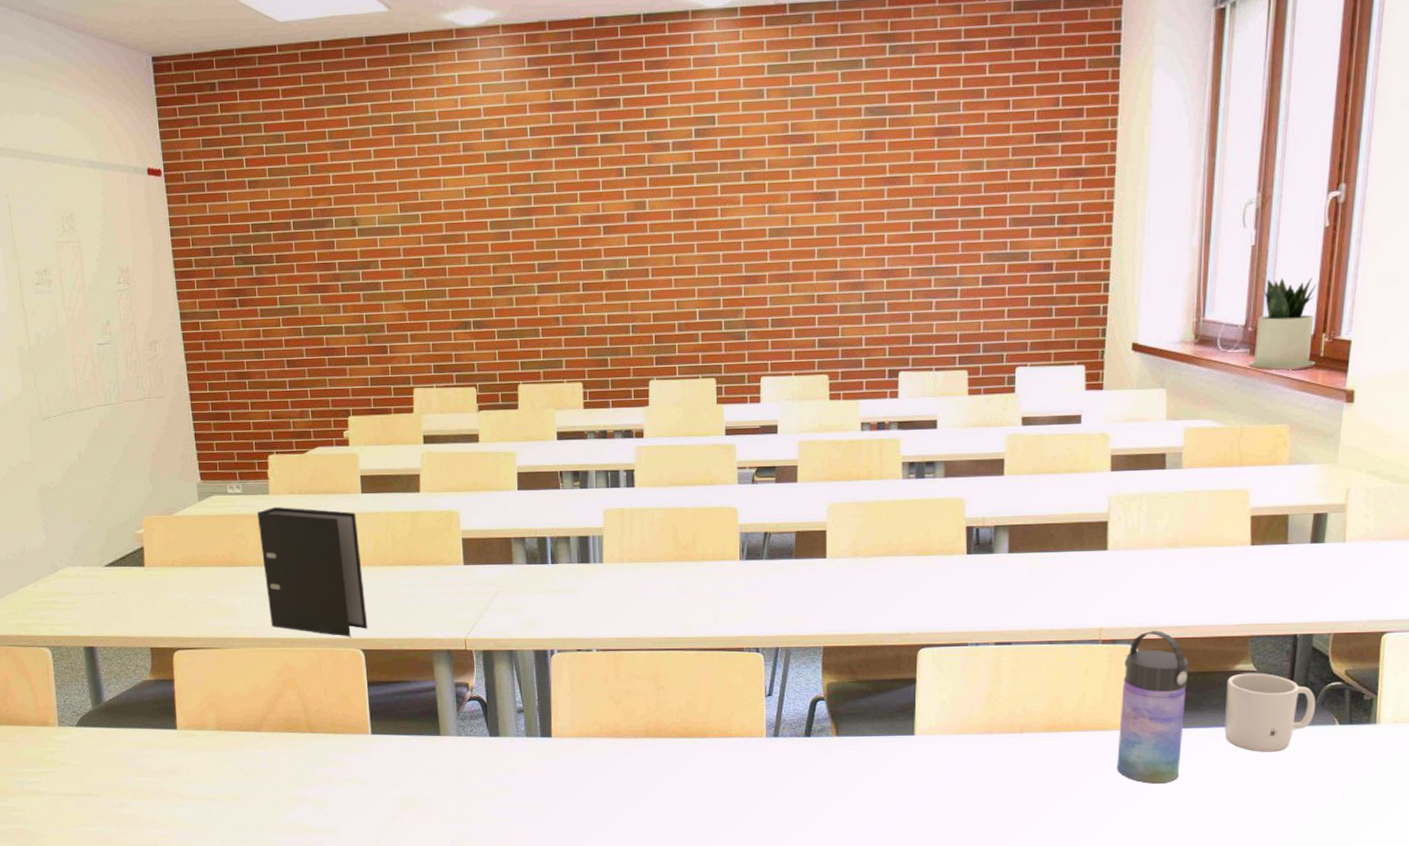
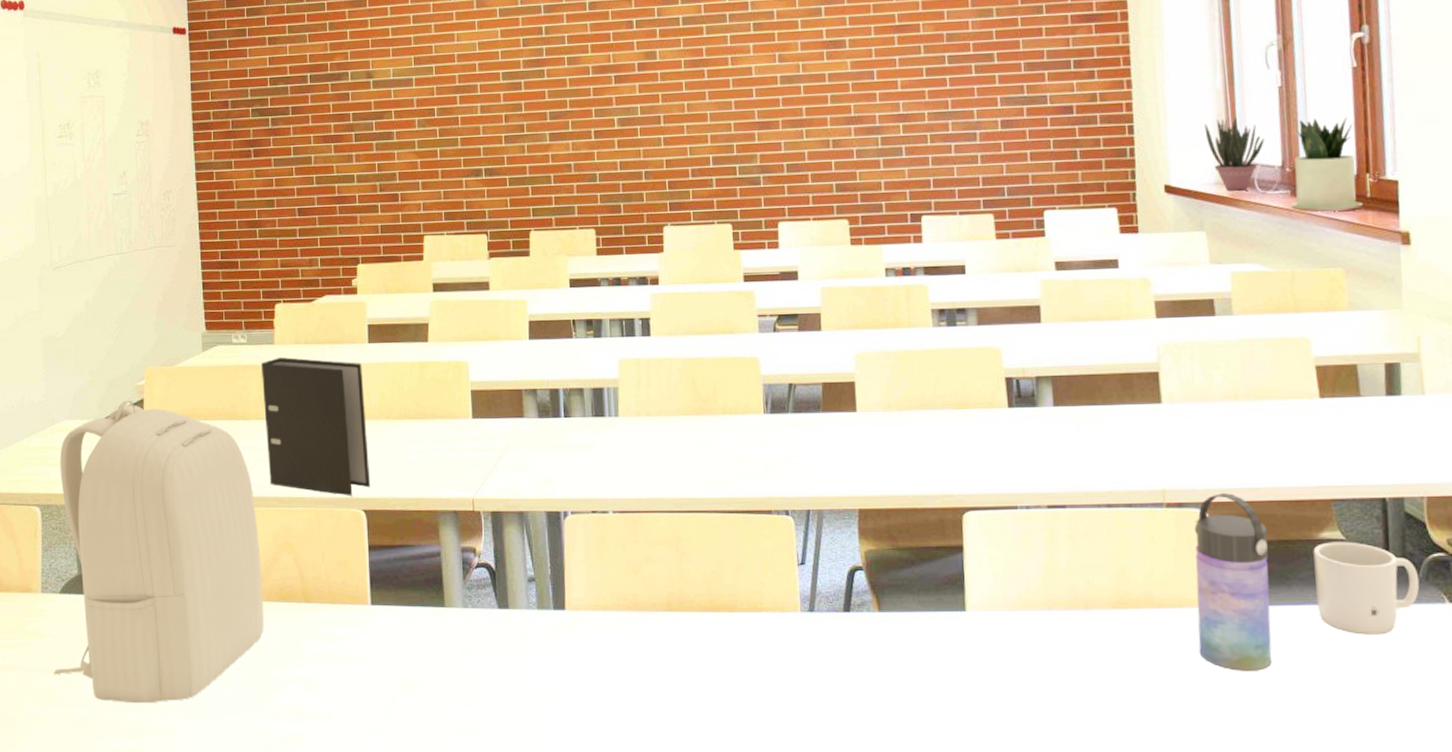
backpack: none [65,548,272,822] -> present [54,400,264,704]
potted plant: none [1176,276,1232,351] -> present [1204,117,1264,192]

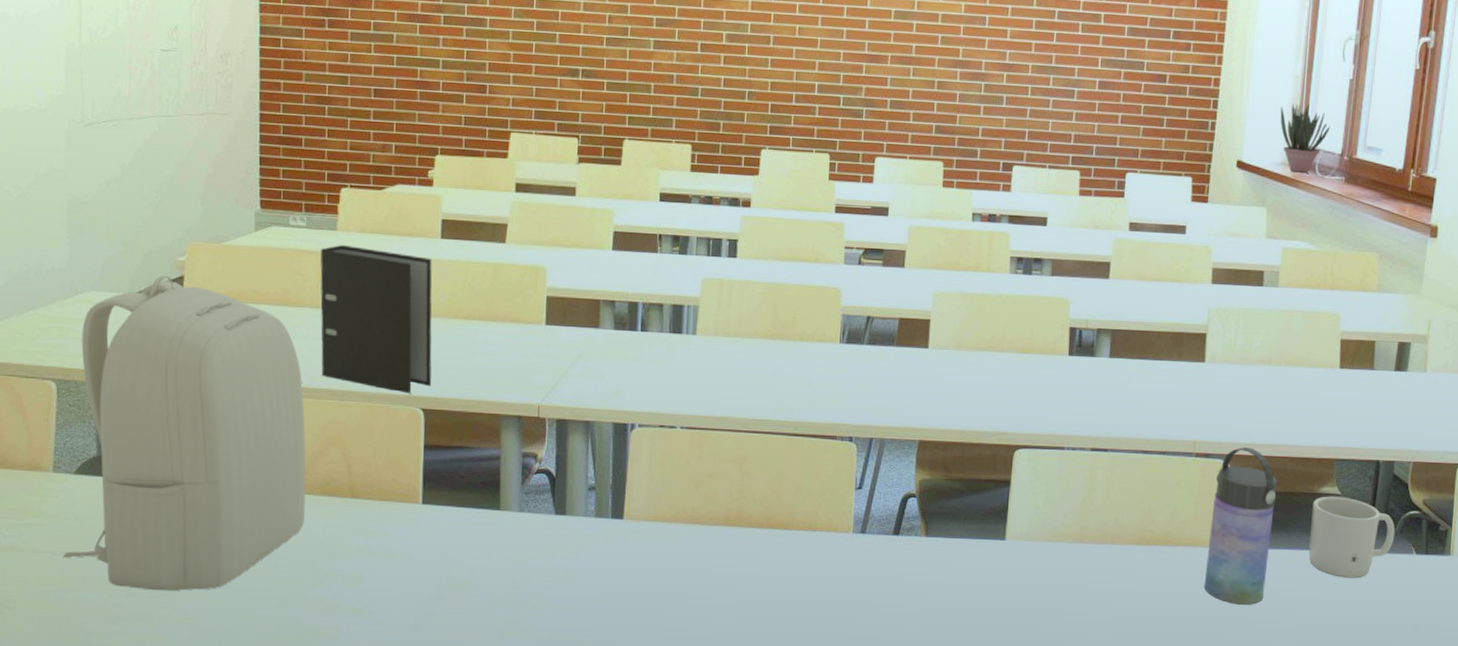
planter: present [1290,117,1364,213] -> none [1342,113,1408,202]

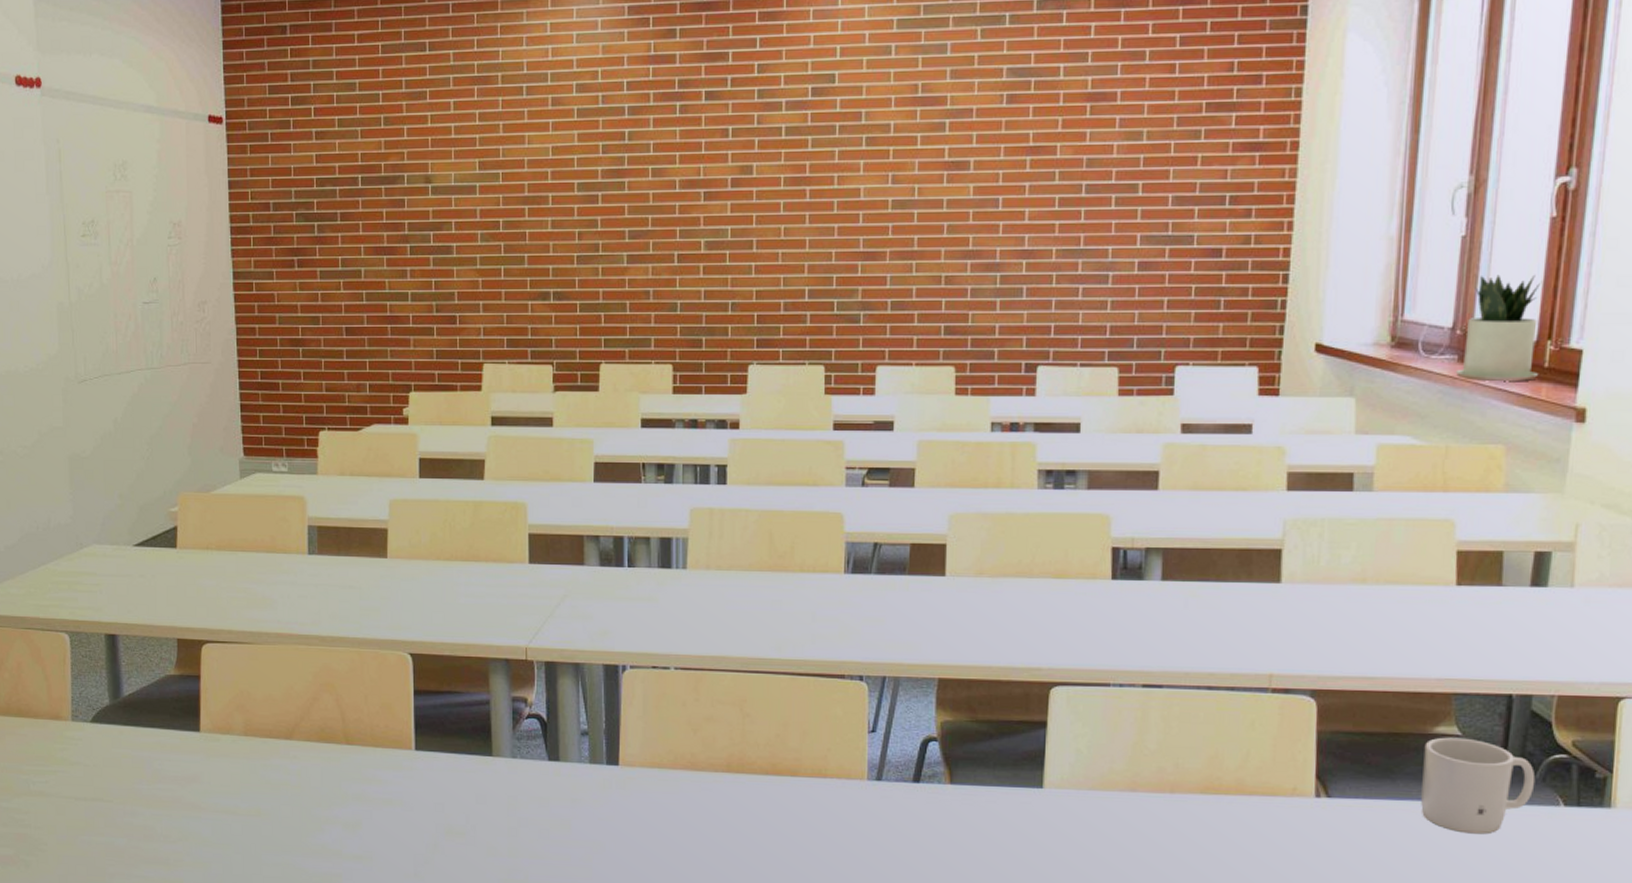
backpack: present [63,275,306,591] -> none [85,527,303,836]
binder: present [320,245,432,394] -> none [302,489,418,639]
water bottle: present [1204,447,1278,605] -> none [1287,681,1378,864]
potted plant: present [1280,103,1330,174] -> none [1370,269,1436,355]
planter: none [1342,113,1408,202] -> present [1455,274,1542,382]

